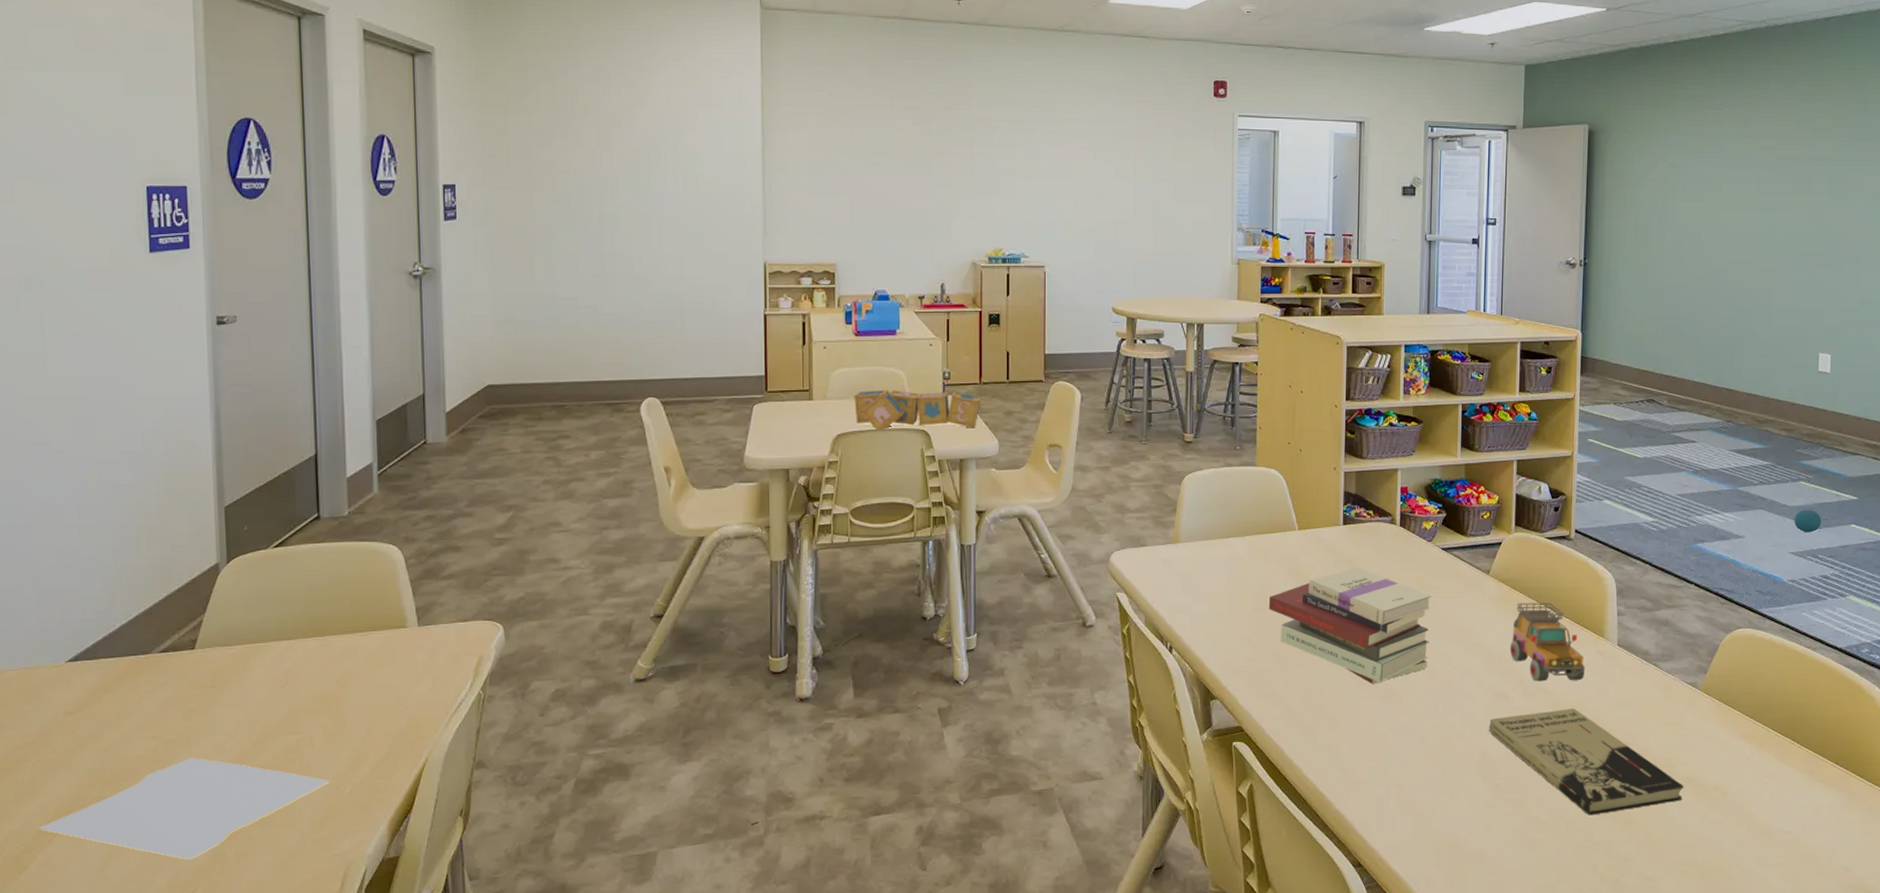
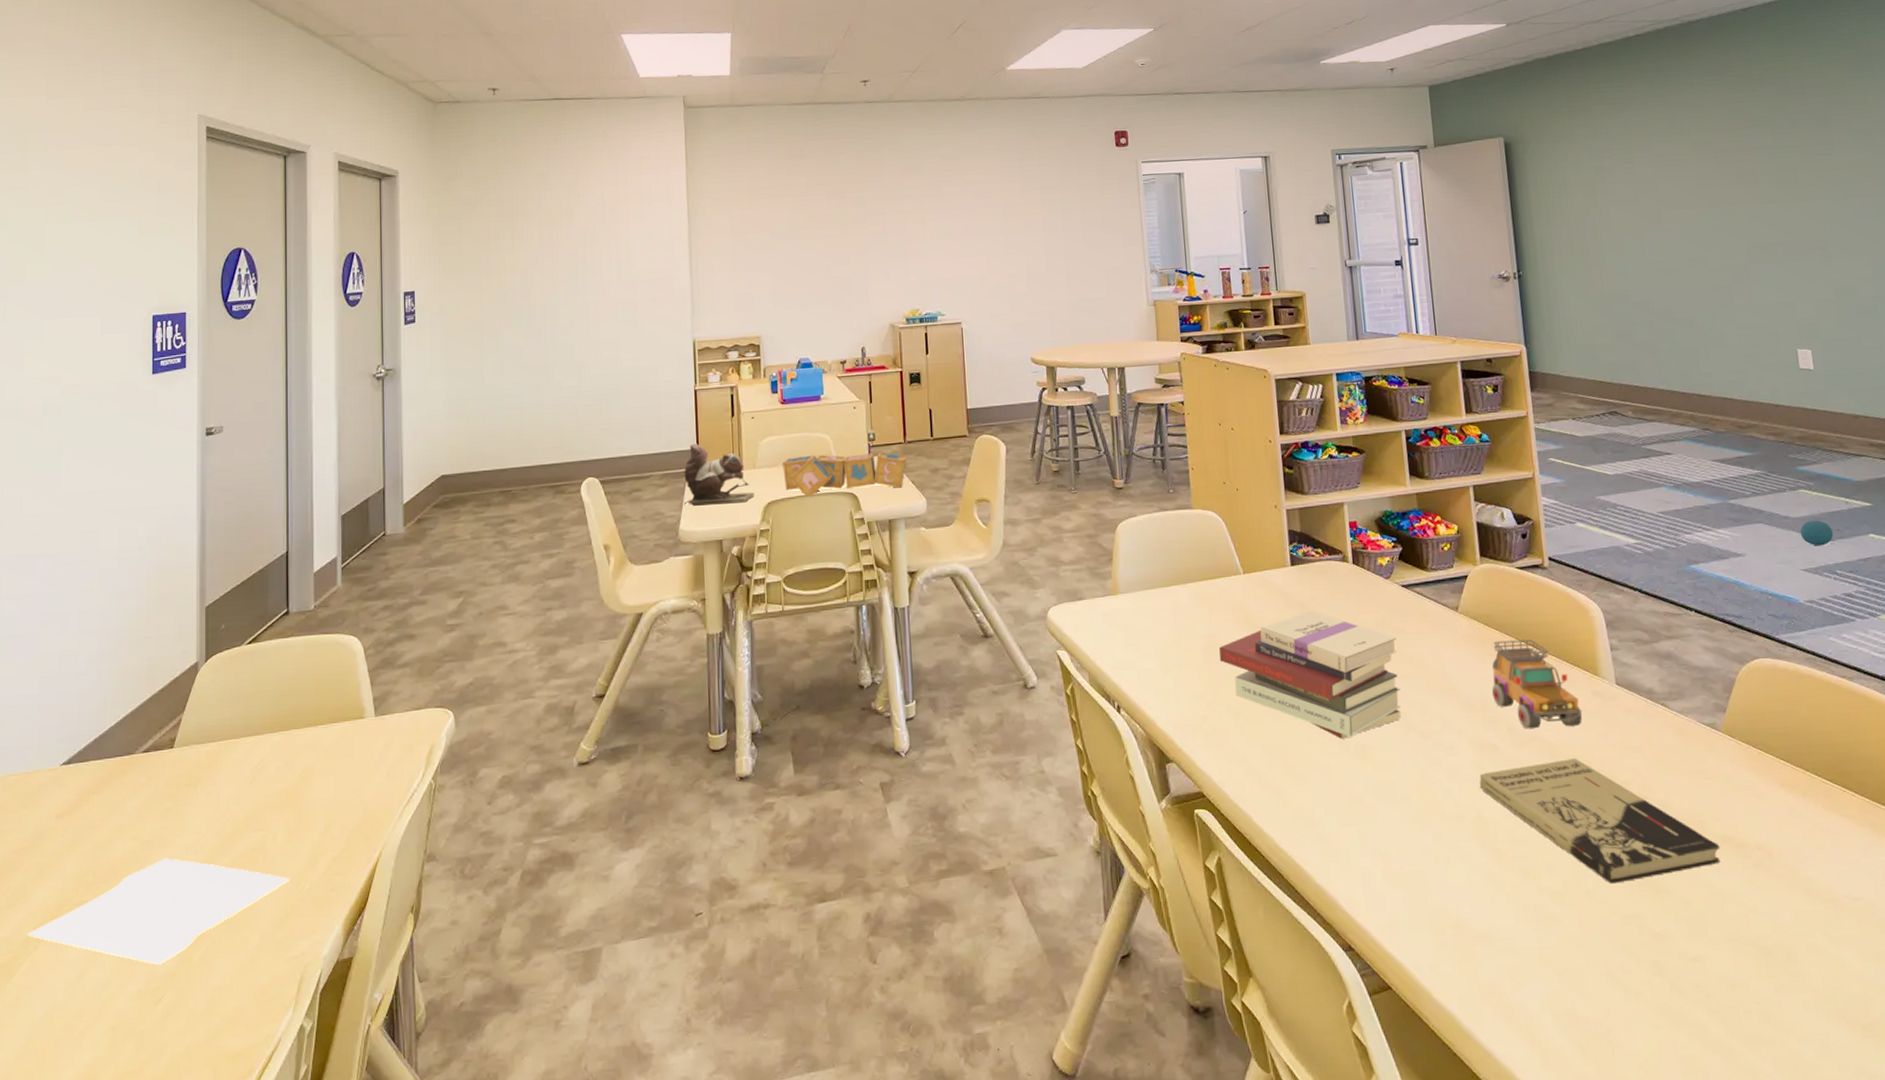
toy animal: none [750,370,824,433] -> present [684,443,754,506]

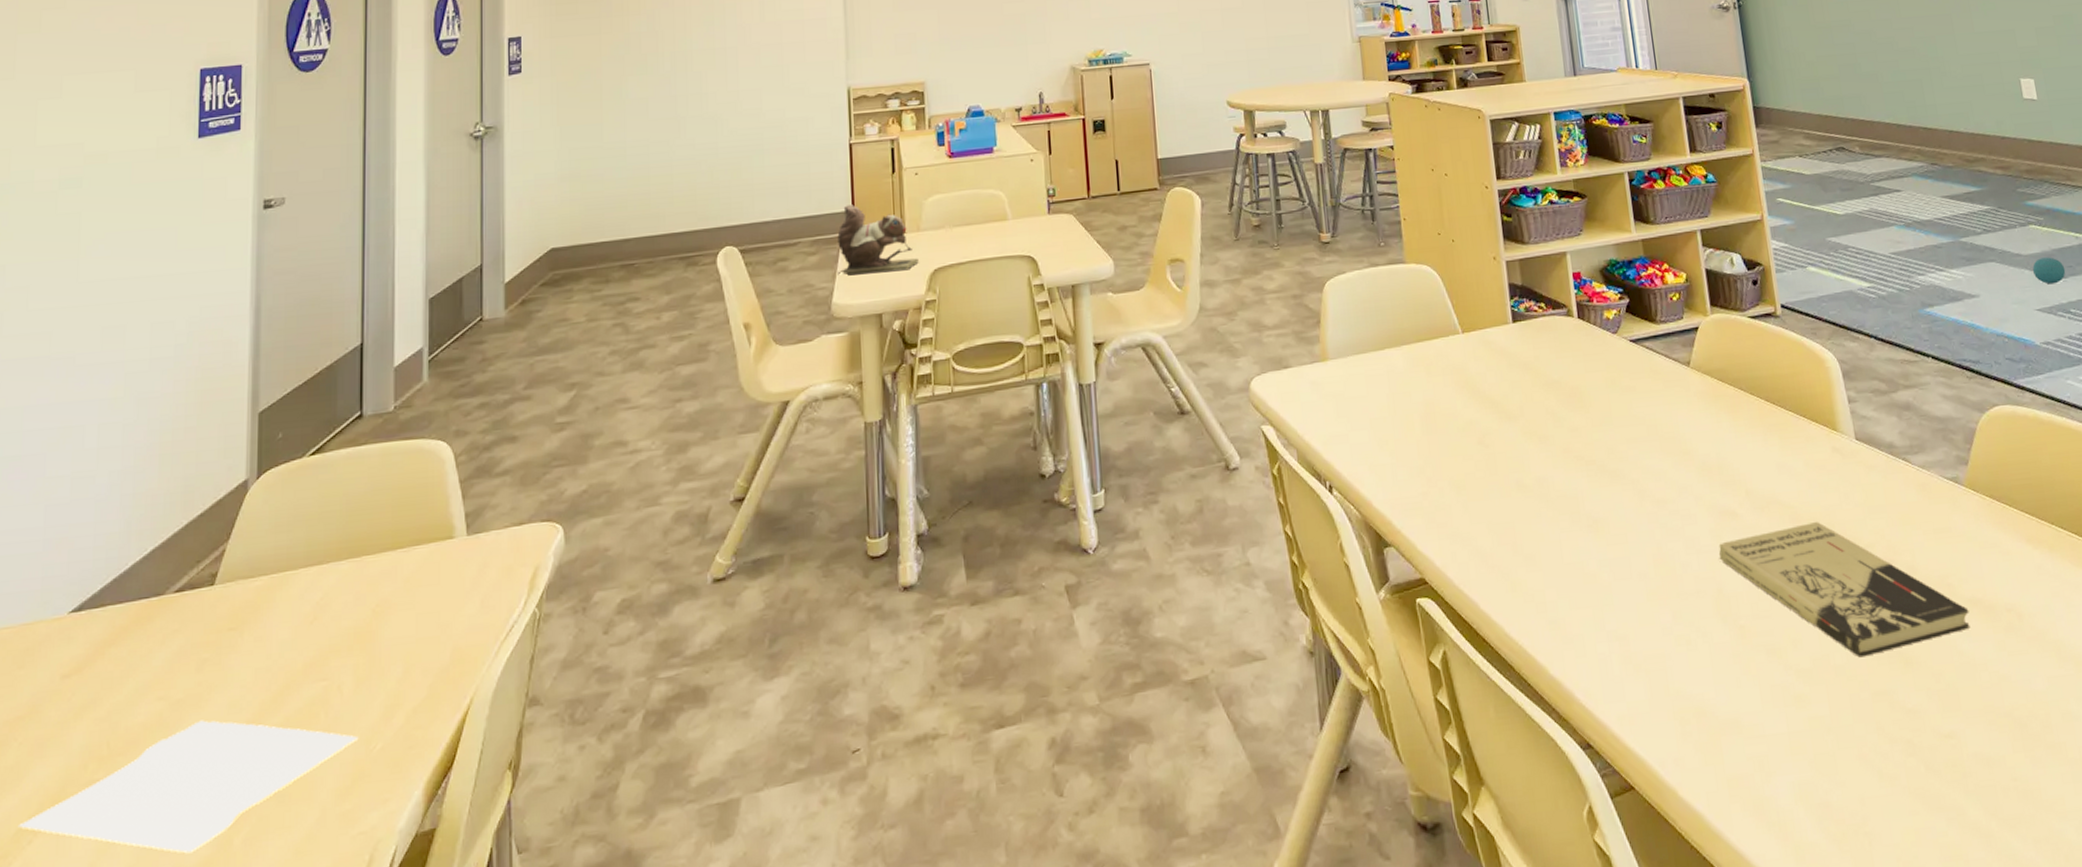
toy blocks: present [782,451,907,498] -> none [950,208,1091,263]
books: present [1219,611,1402,739] -> none [1438,371,1635,512]
toy car: present [1491,639,1583,729] -> none [1727,394,1823,492]

